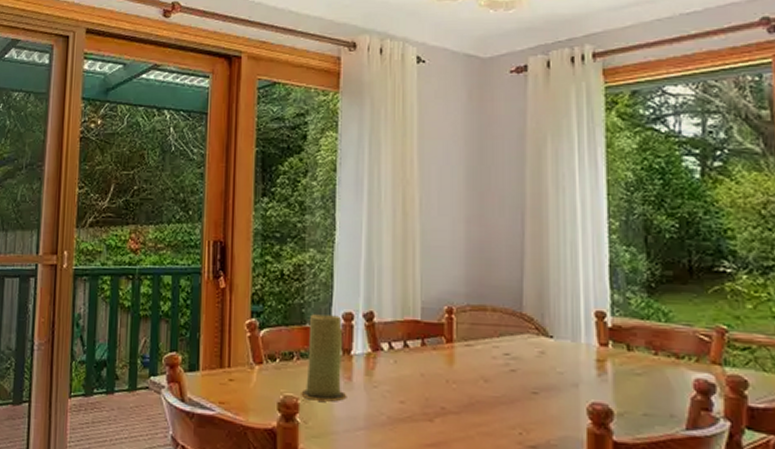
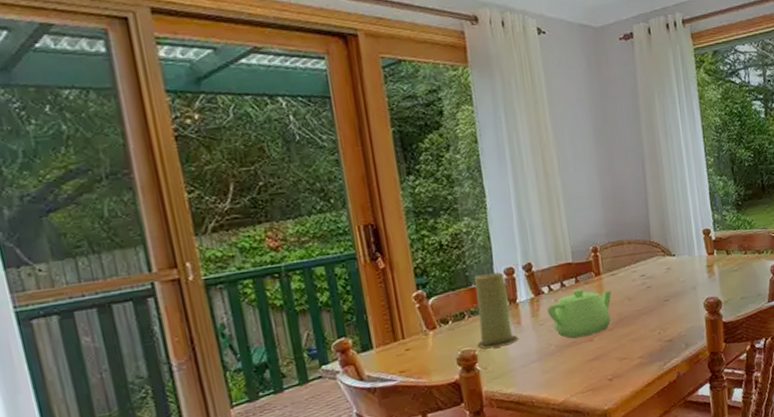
teapot: none [384,353,465,414] -> present [547,288,612,338]

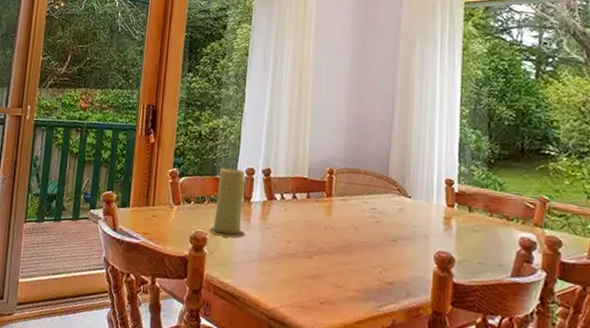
teapot: present [547,288,612,338] -> none [275,204,340,253]

